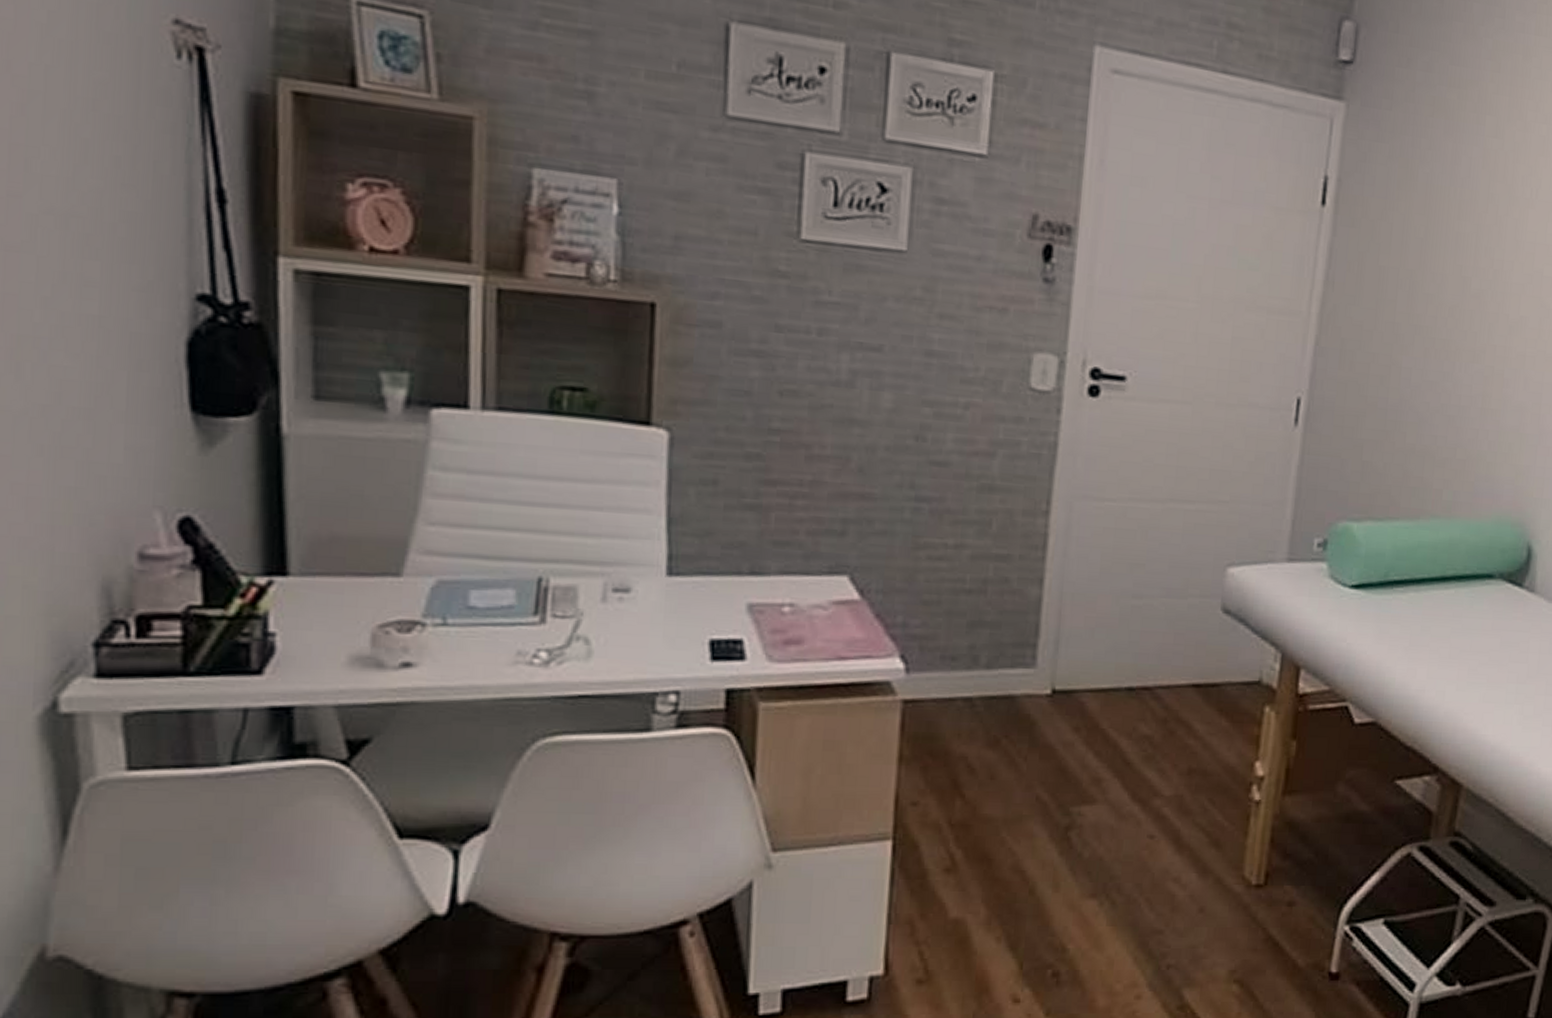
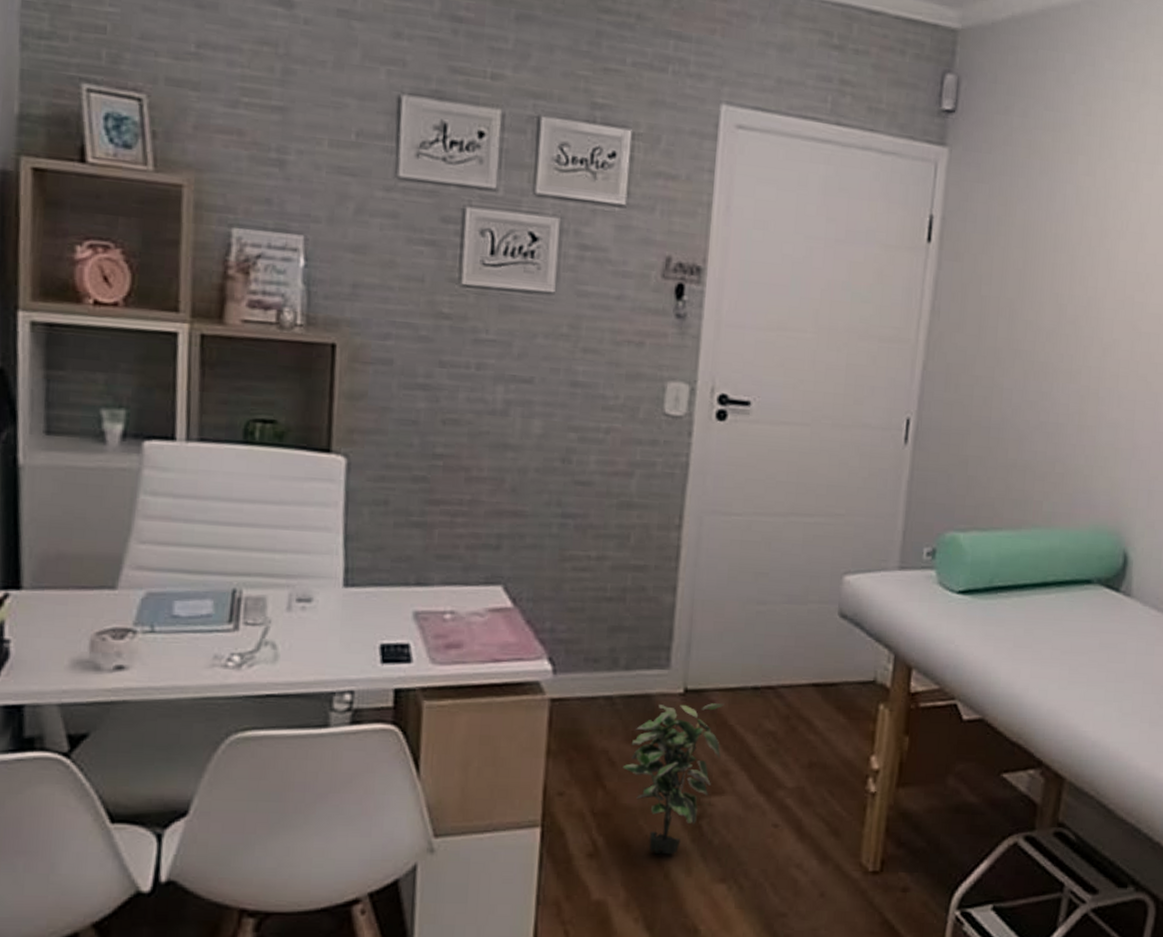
potted plant: none [983,705,1098,868] -> present [622,703,726,854]

